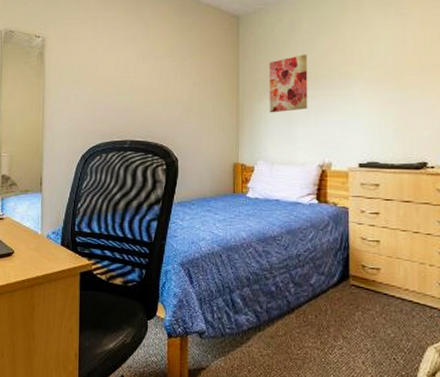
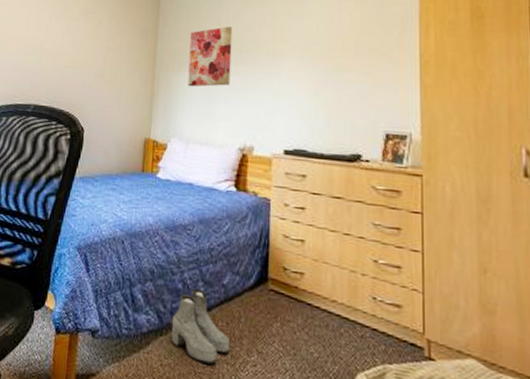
boots: none [268,289,320,351] -> present [171,288,231,364]

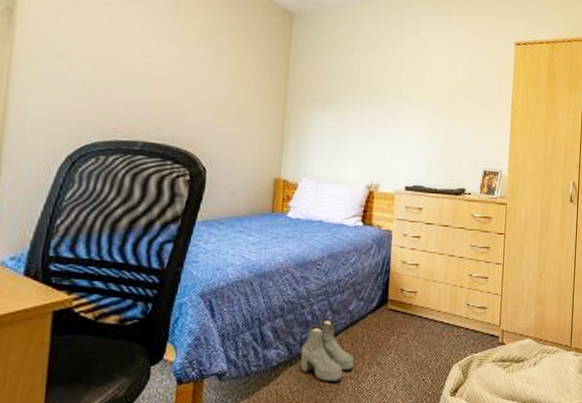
wall art: present [187,26,233,87] -> none [319,67,364,127]

